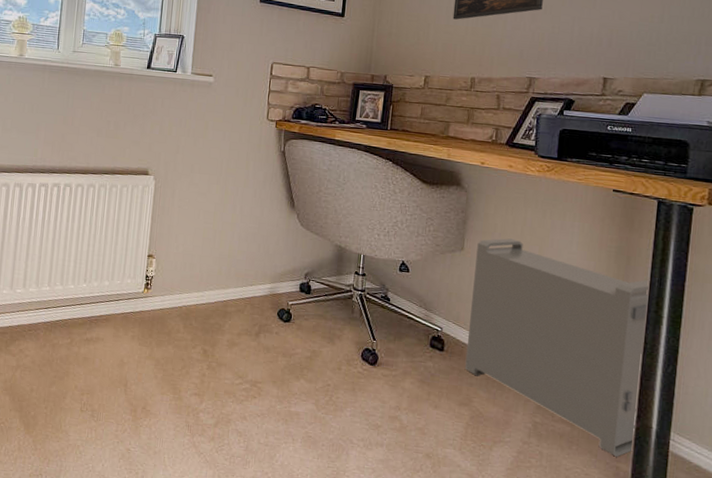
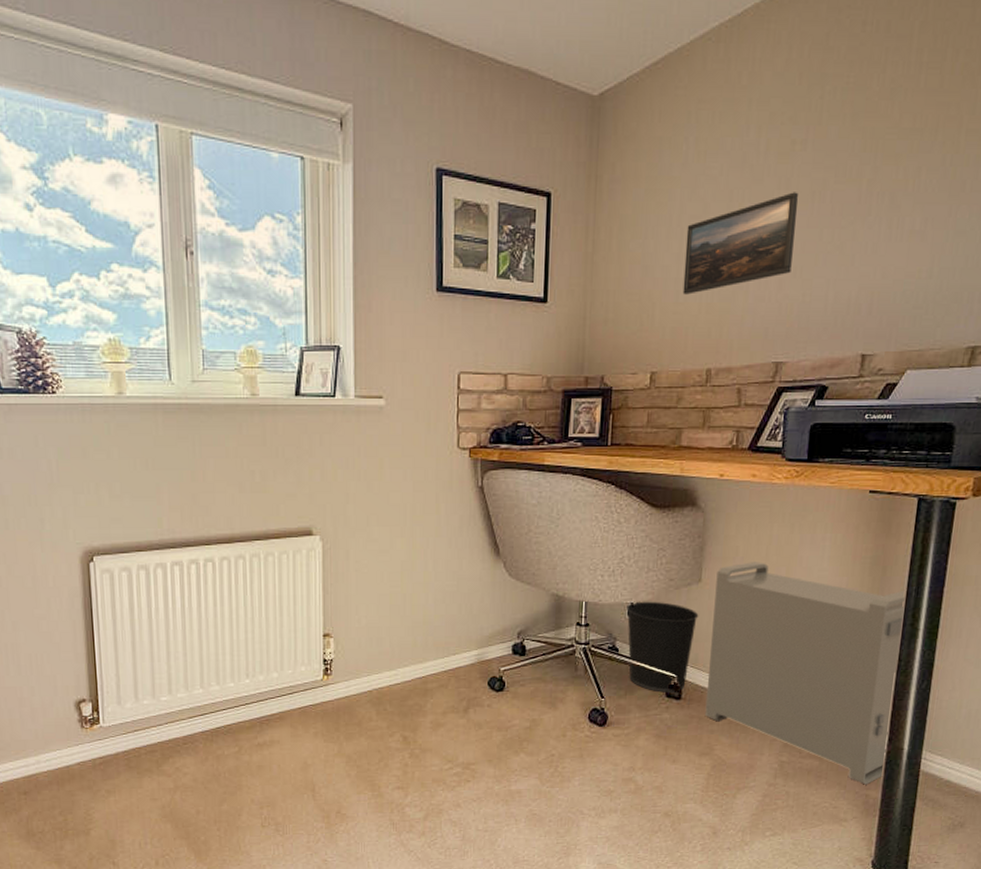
wastebasket: none [398,260,461,344] -> present [626,601,699,693]

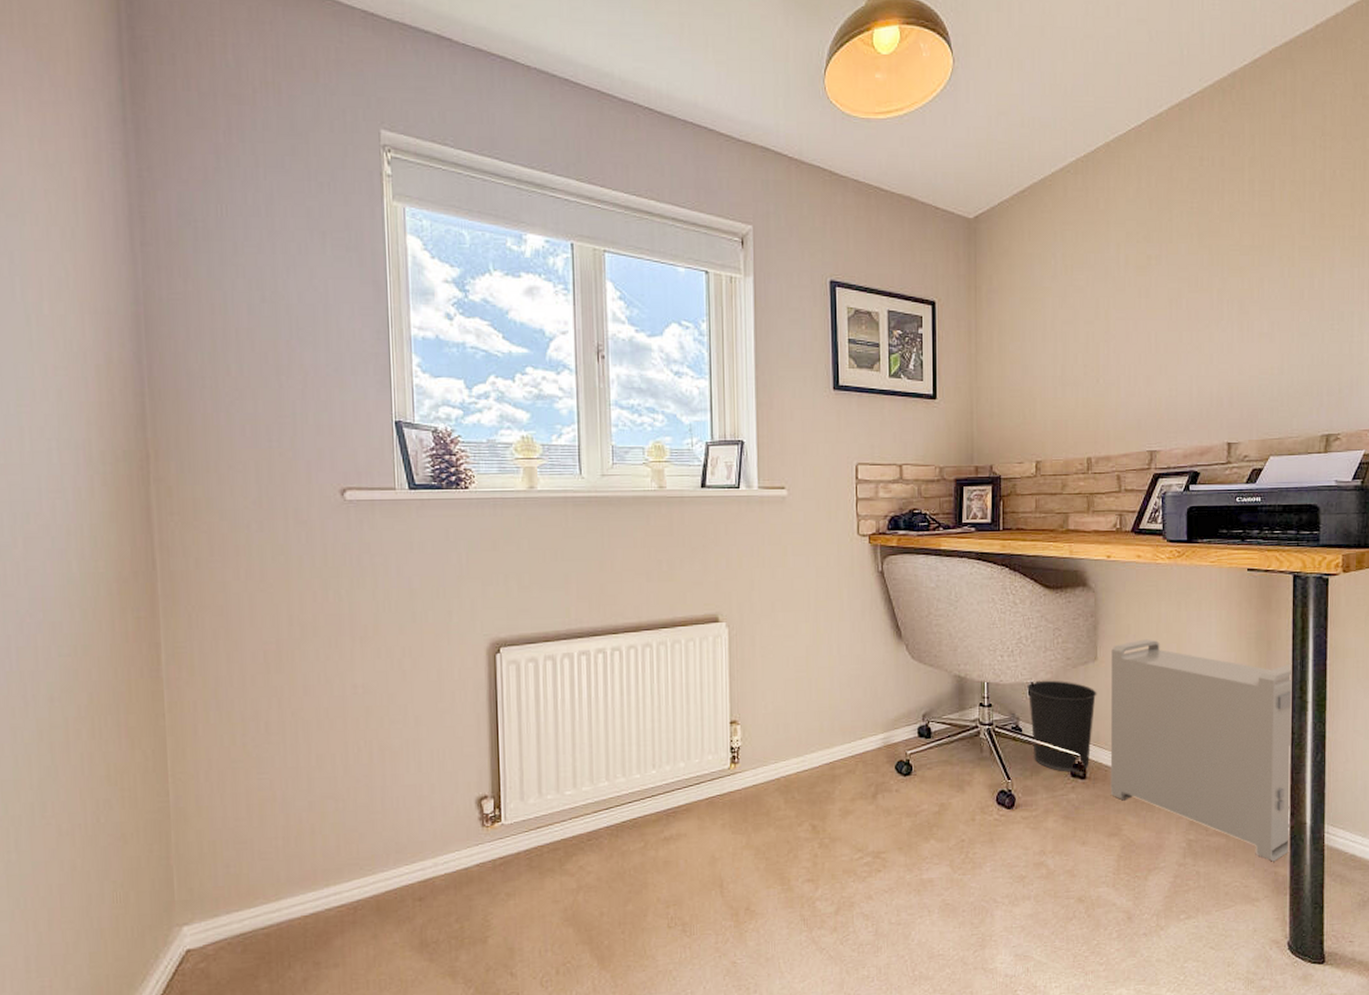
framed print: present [682,192,799,295] -> none [1060,300,1158,391]

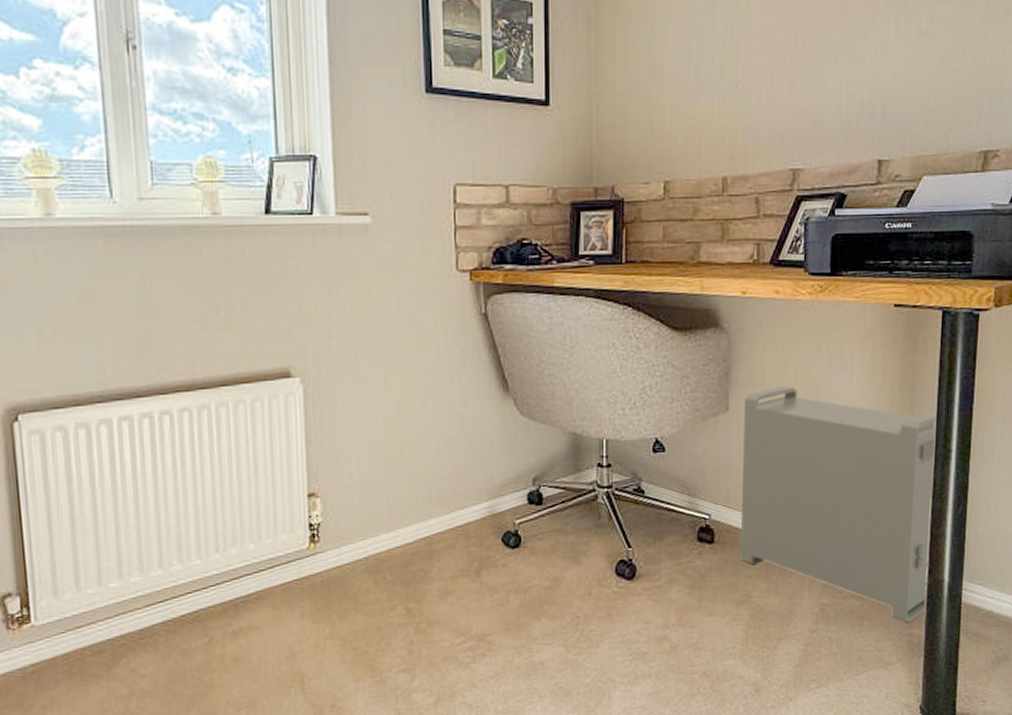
wastebasket: present [1027,680,1097,772] -> none [651,434,728,537]

